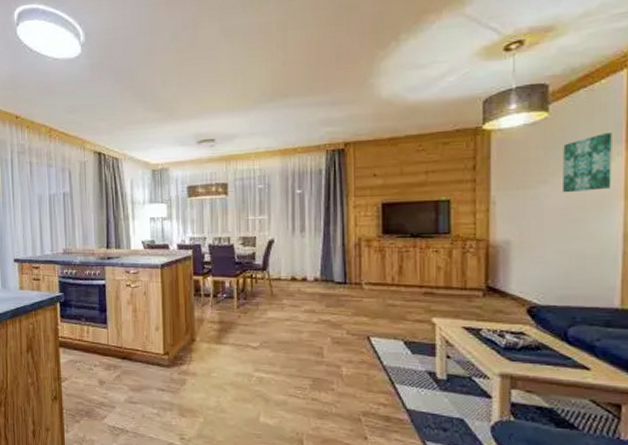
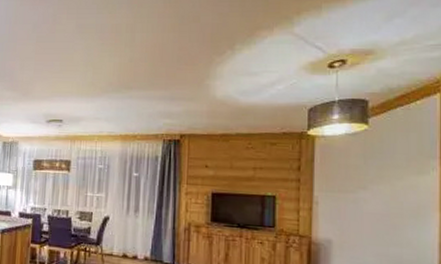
wall art: present [563,133,612,193] -> none [382,149,427,201]

